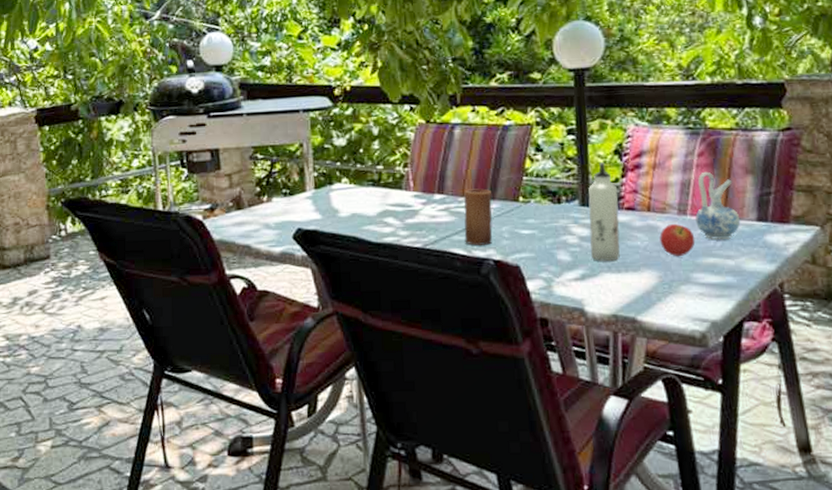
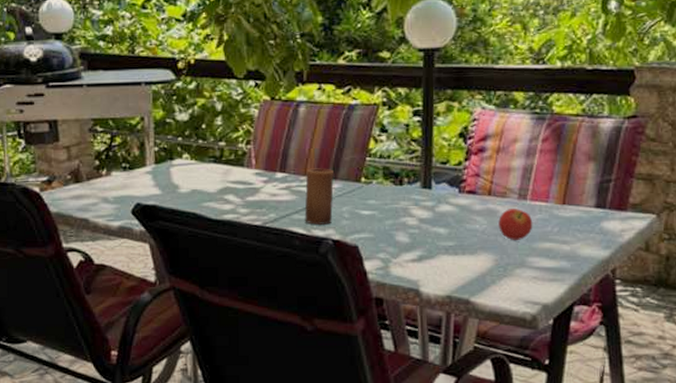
water bottle: present [588,162,620,261] -> none [428,145,460,243]
ceramic pitcher: present [695,171,741,241] -> none [535,157,579,226]

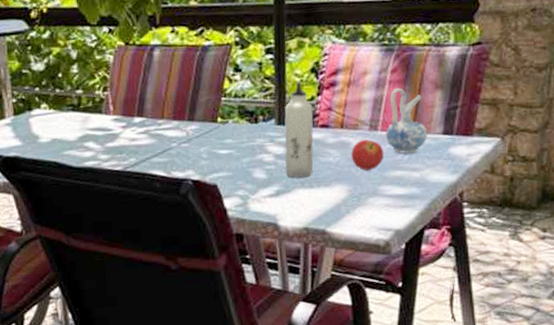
candle: present [304,168,334,226] -> none [163,110,191,167]
water bottle: none [428,145,460,243] -> present [284,81,314,178]
ceramic pitcher: none [535,157,579,226] -> present [386,87,428,154]

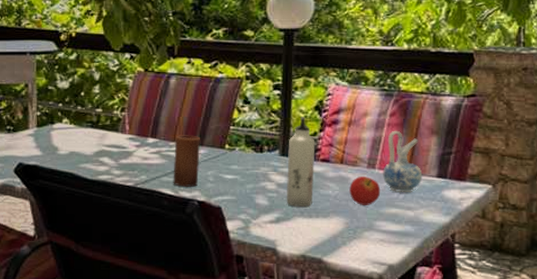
candle: none [163,110,191,167] -> present [173,135,200,188]

